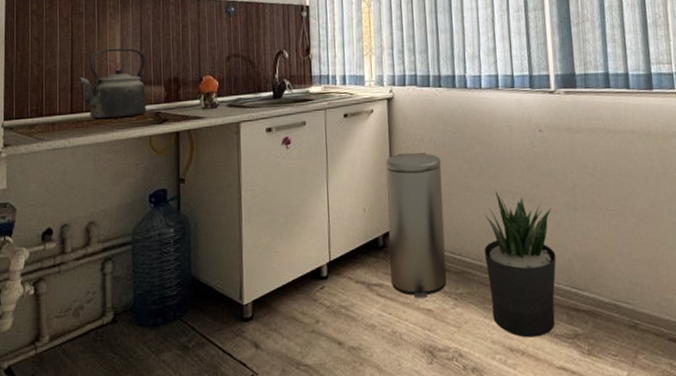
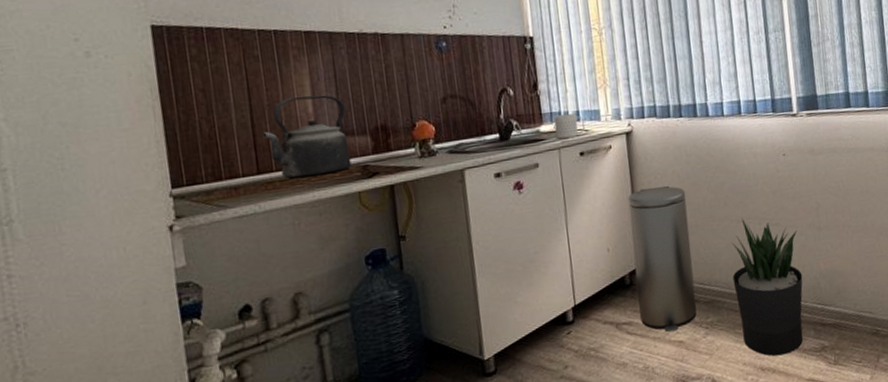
mug: none [322,77,351,100] -> present [553,113,586,139]

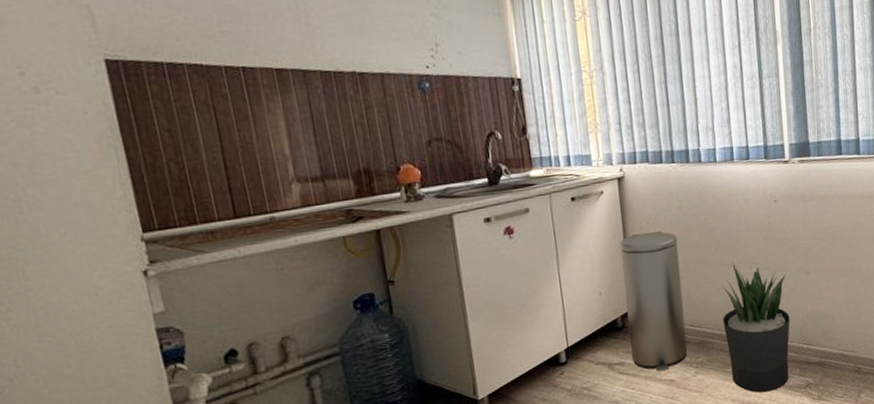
kettle: present [262,95,352,179] -> none [236,136,335,223]
mug: present [553,113,586,139] -> none [543,158,577,184]

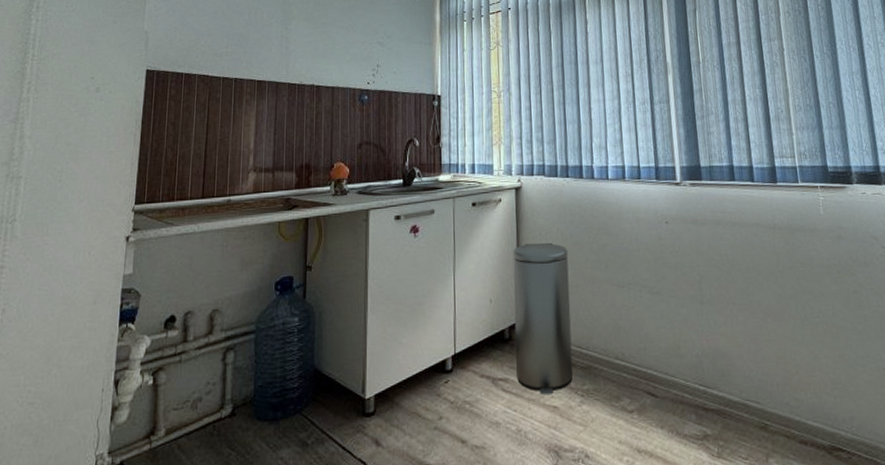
planter: present [722,262,791,393] -> none [611,283,684,438]

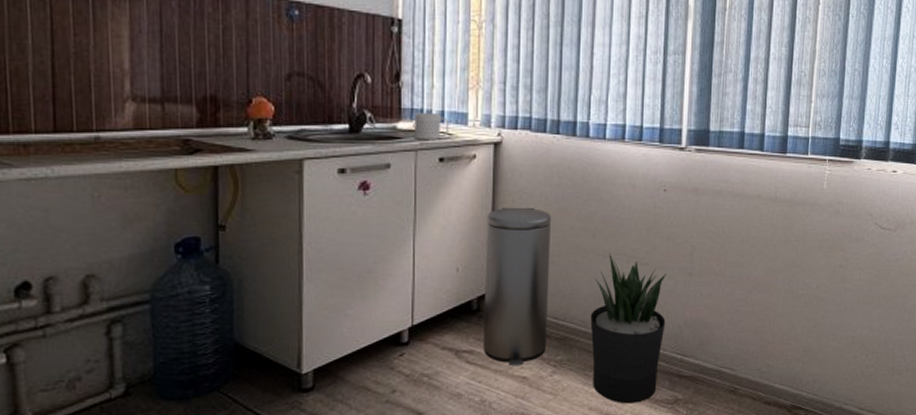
mug: none [452,166,479,189] -> present [414,113,450,140]
planter: none [611,283,684,438] -> present [590,253,667,404]

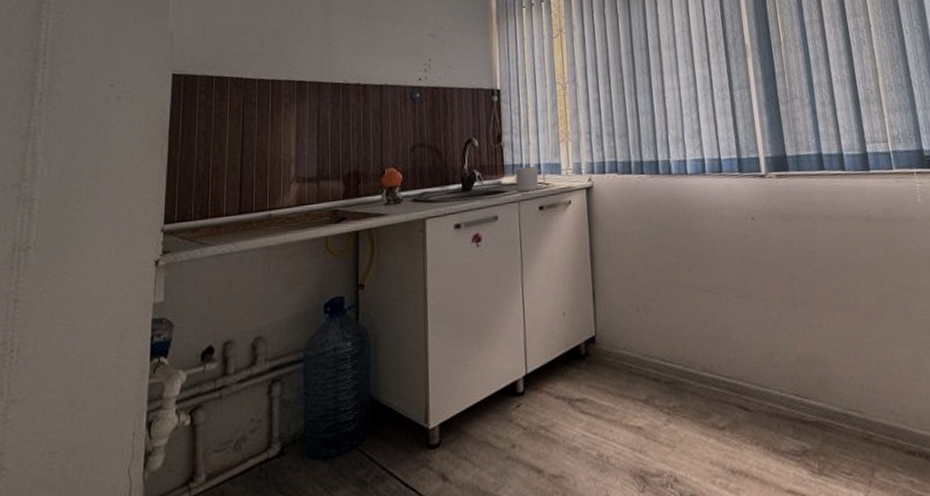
pedal bin: present [484,207,552,367] -> none [585,247,658,416]
planter: present [590,253,667,404] -> none [696,287,781,457]

